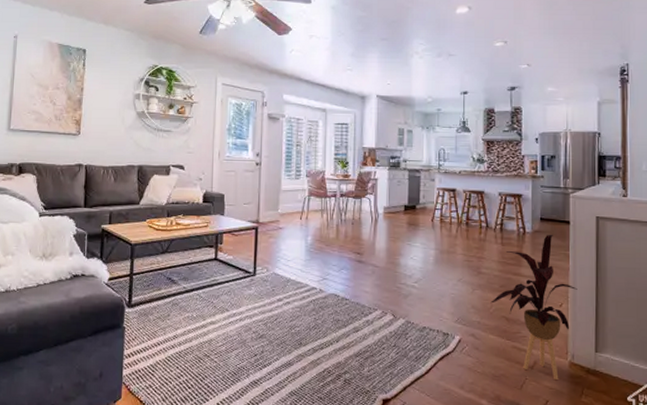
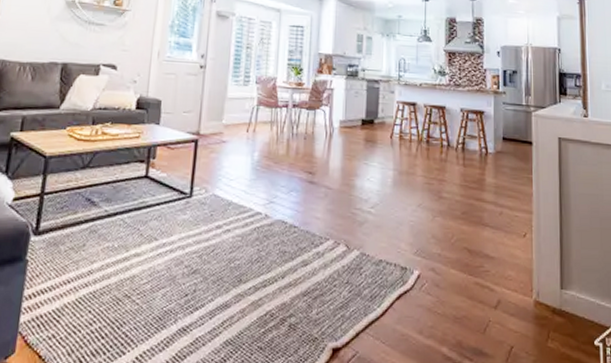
house plant: present [490,234,577,380] -> none [451,155,541,321]

